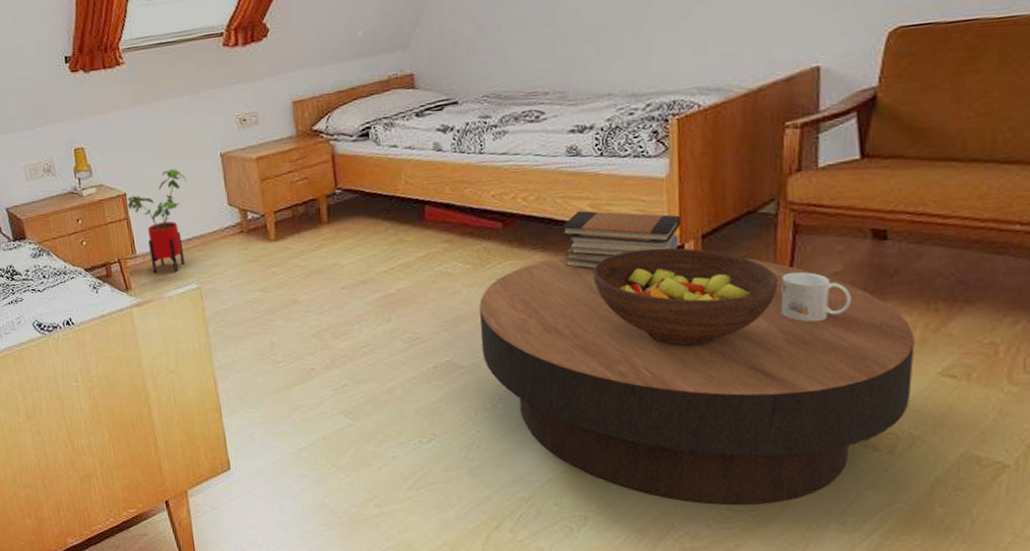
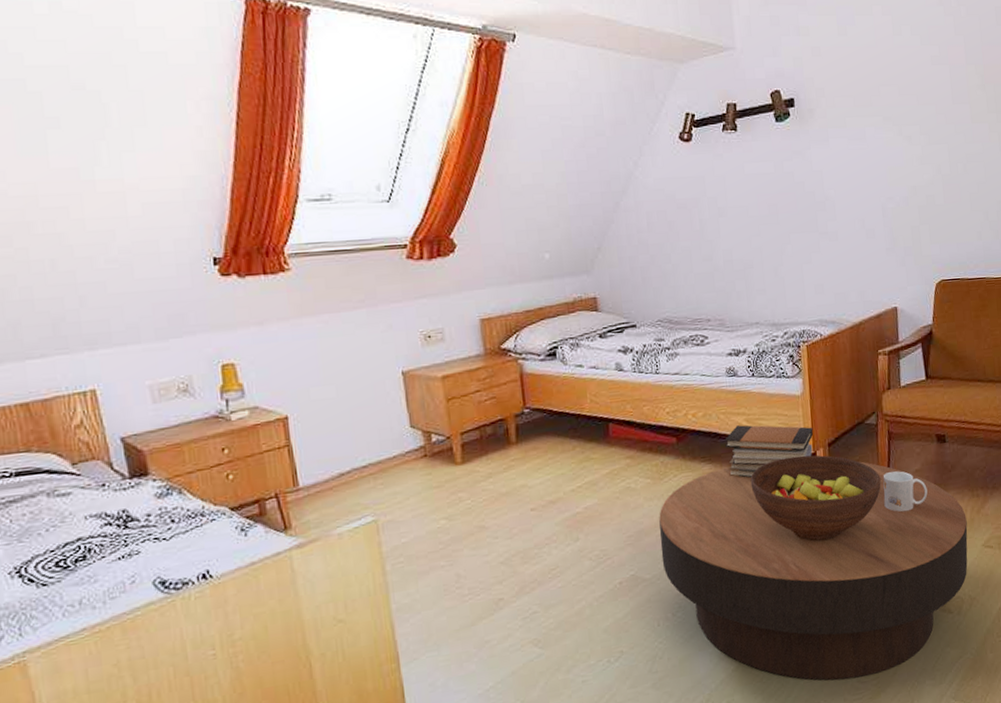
house plant: present [127,169,187,273] -> none [288,388,363,508]

